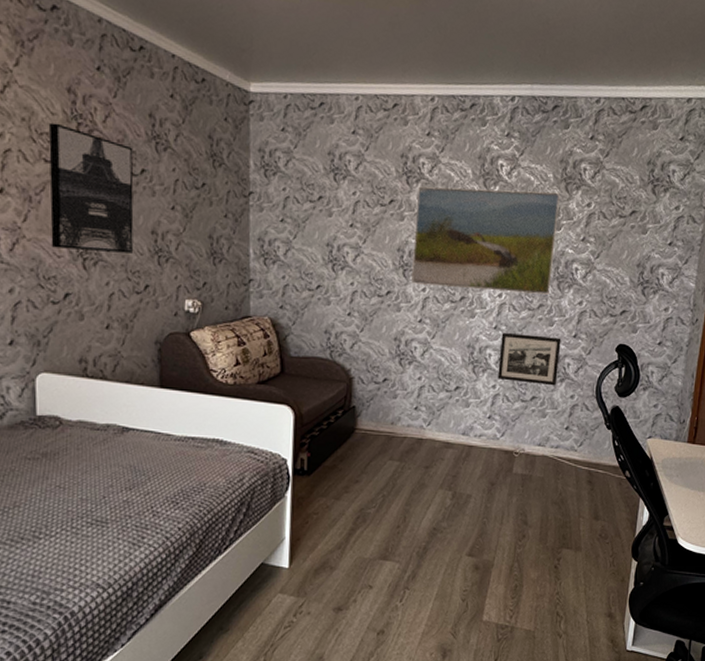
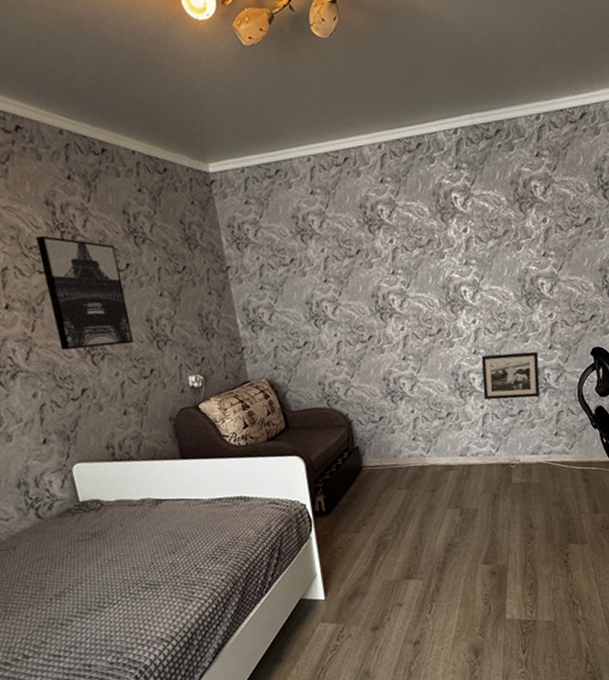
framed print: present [411,186,560,295] -> none [381,214,520,325]

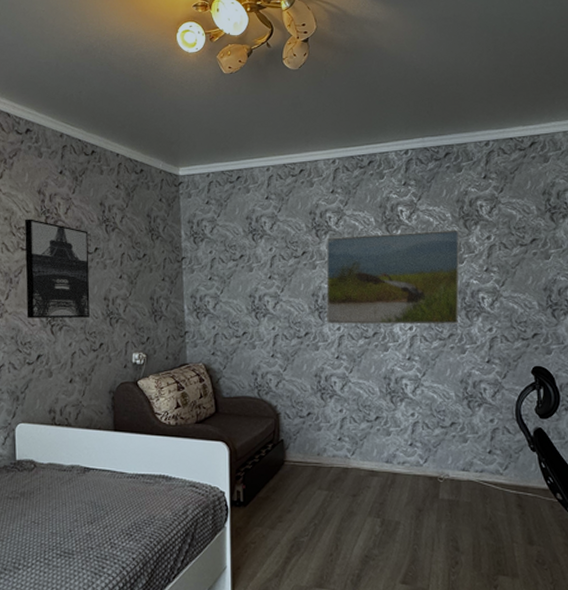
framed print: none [381,214,520,325] -> present [326,229,460,325]
picture frame: present [481,351,540,400] -> none [415,362,475,411]

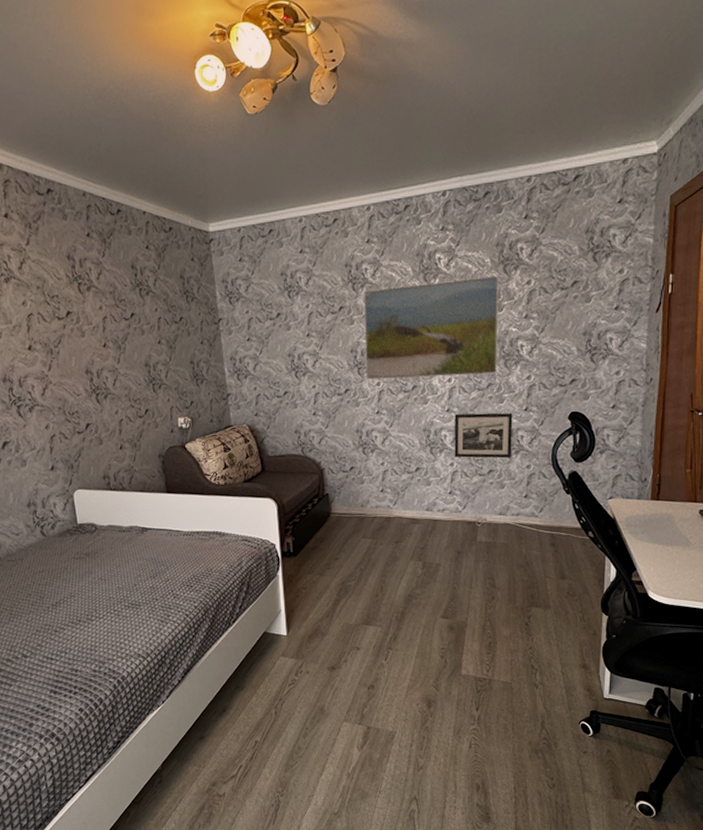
wall art: present [24,219,90,318] -> none [57,286,133,388]
picture frame: none [415,362,475,411] -> present [454,412,513,459]

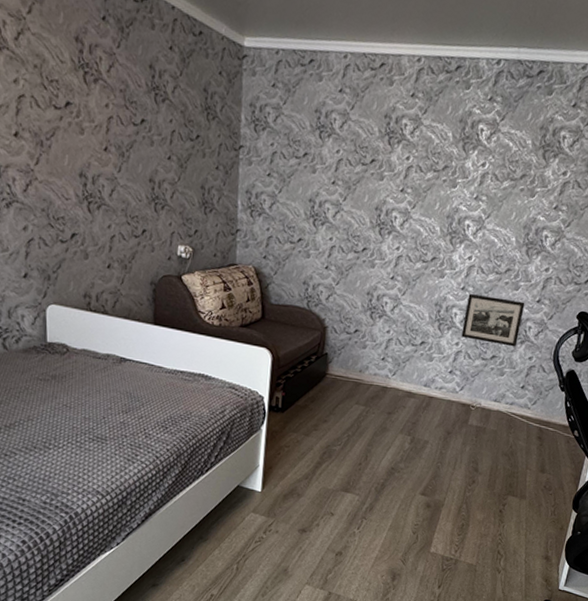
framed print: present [364,275,499,380] -> none [387,147,537,260]

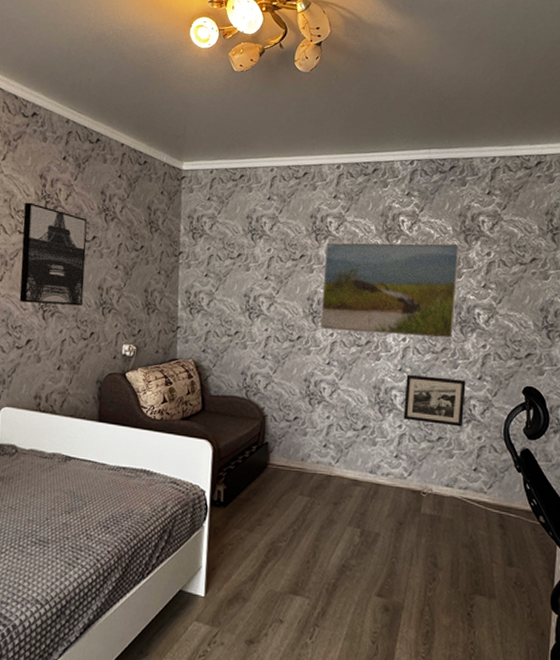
wall art: none [58,70,135,199] -> present [19,202,88,306]
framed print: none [387,147,537,260] -> present [320,242,459,339]

